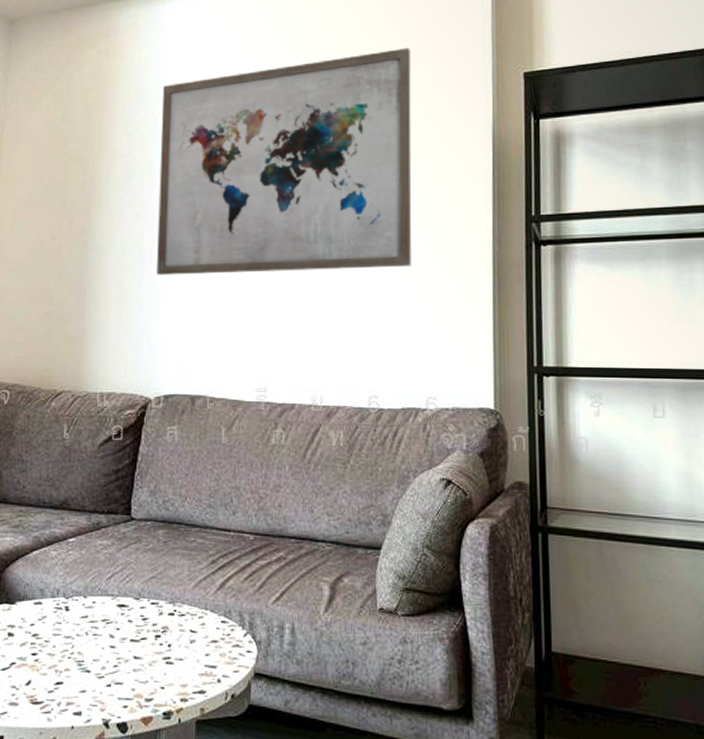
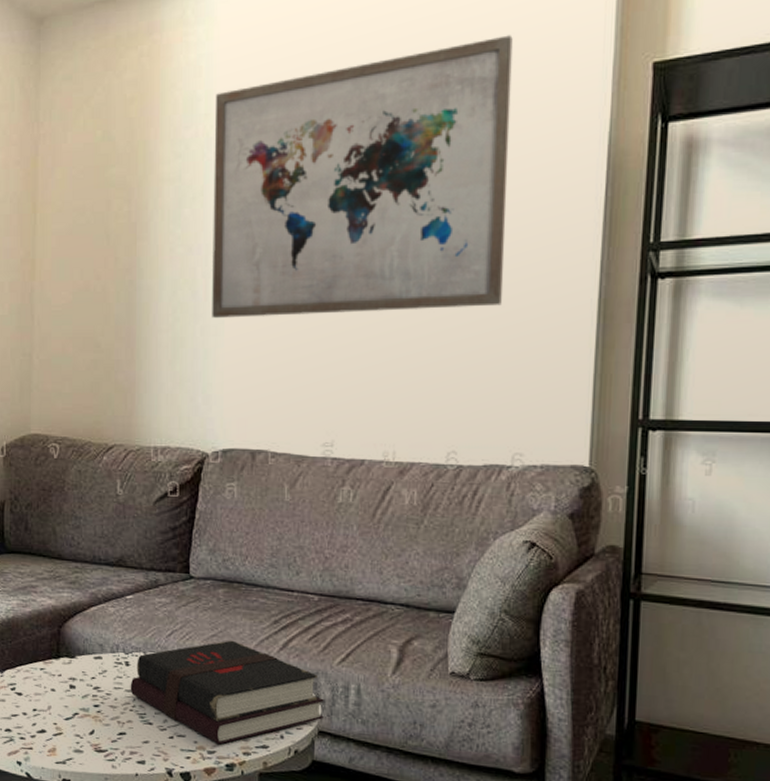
hardback book: none [69,581,260,691] -> present [130,640,324,745]

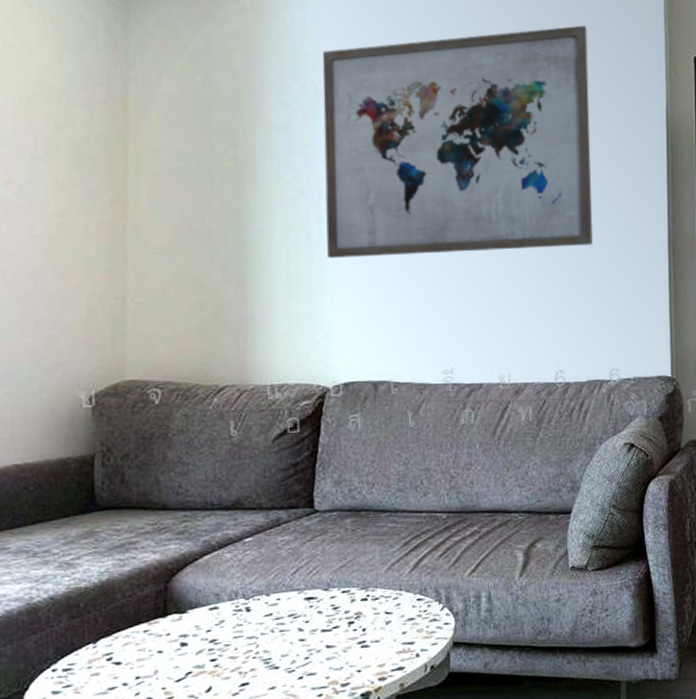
hardback book: present [130,640,324,745] -> none [252,568,458,675]

